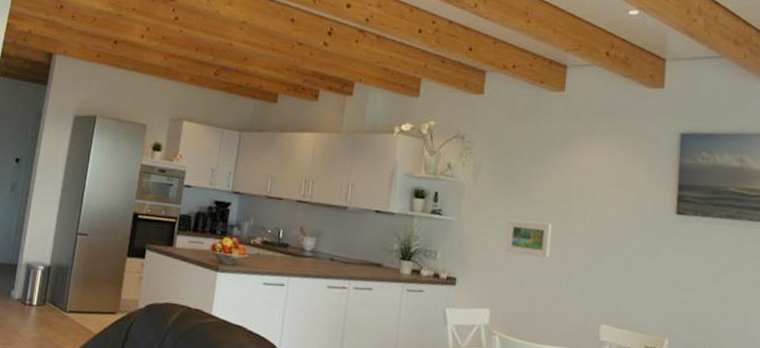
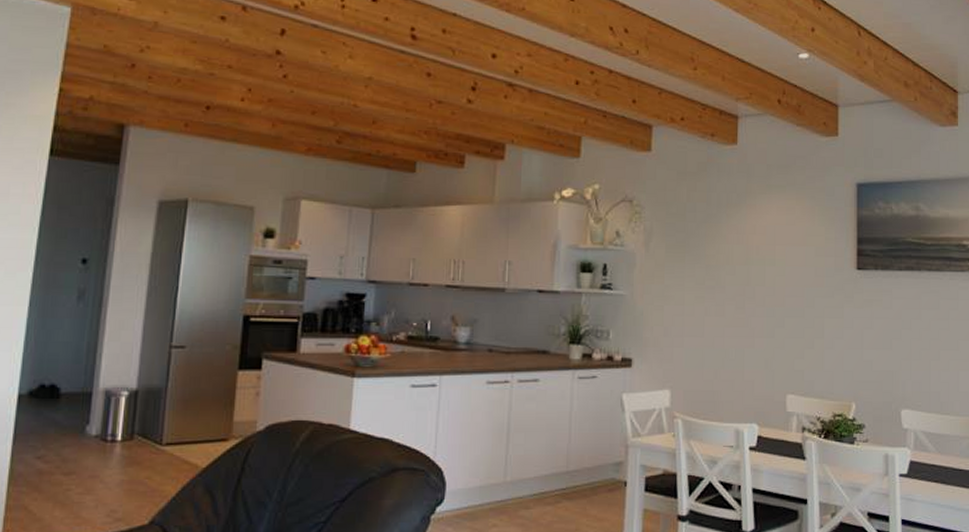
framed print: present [505,219,552,258] -> none [683,289,732,327]

